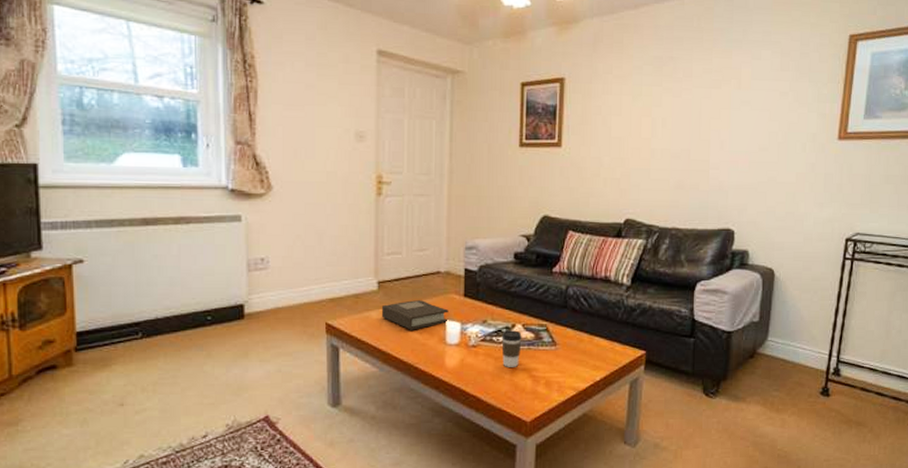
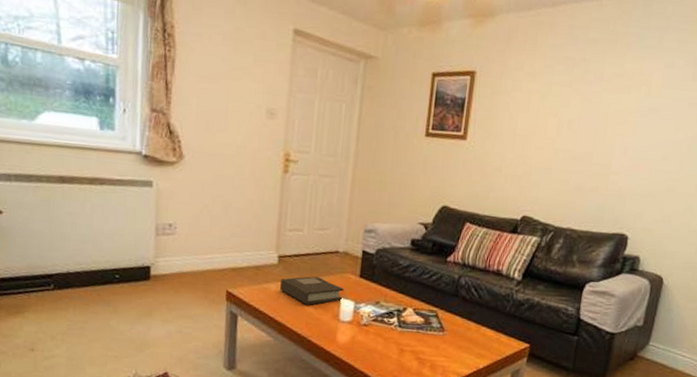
coffee cup: present [501,330,522,367] -> none [391,313,412,349]

